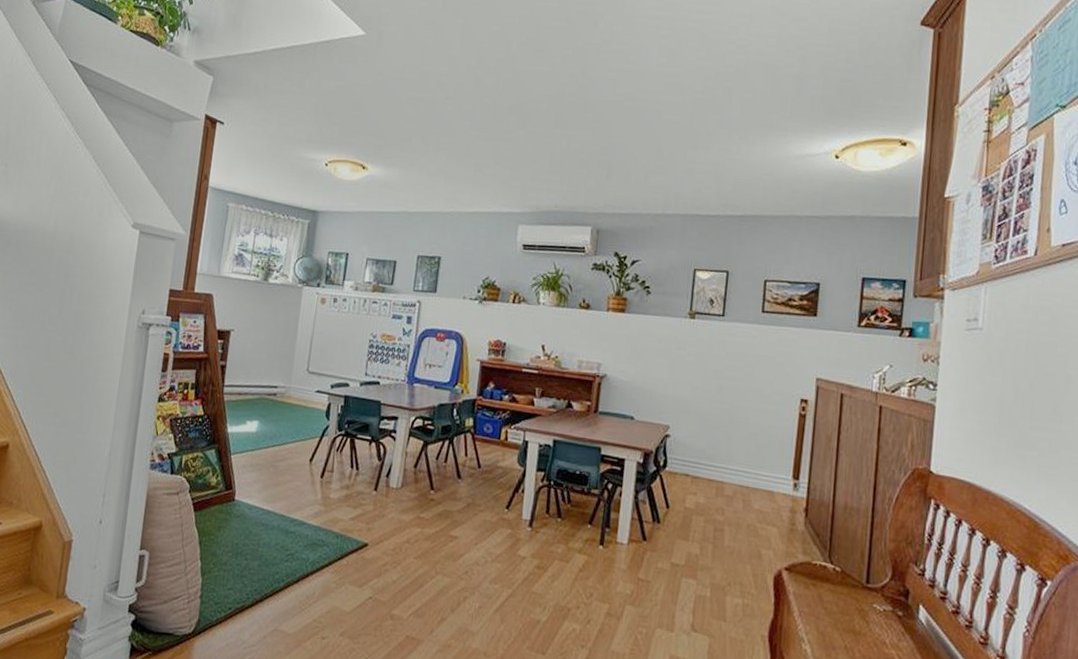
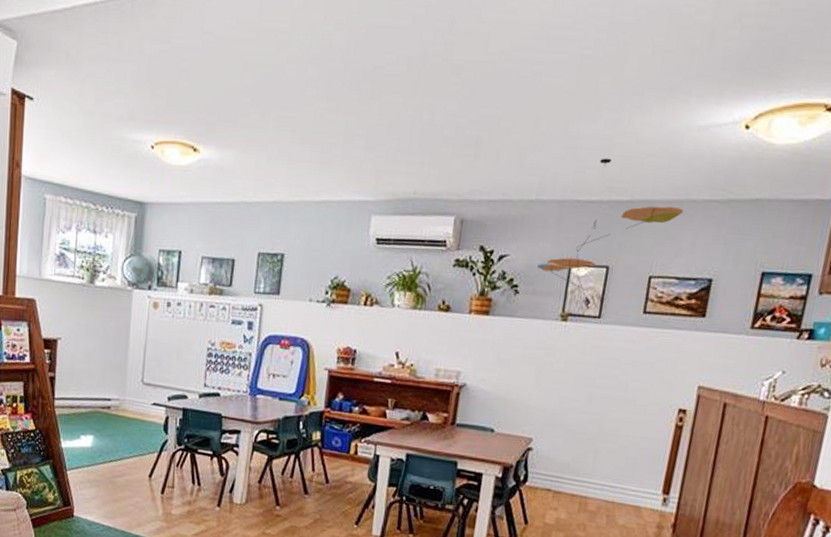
ceiling mobile: none [666,180,790,298] -> present [537,158,684,298]

